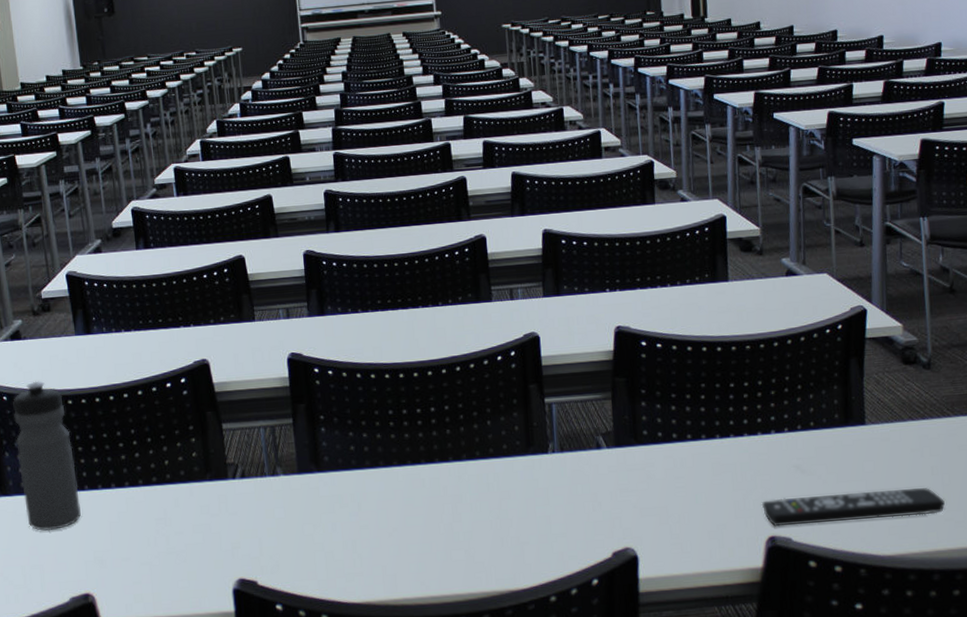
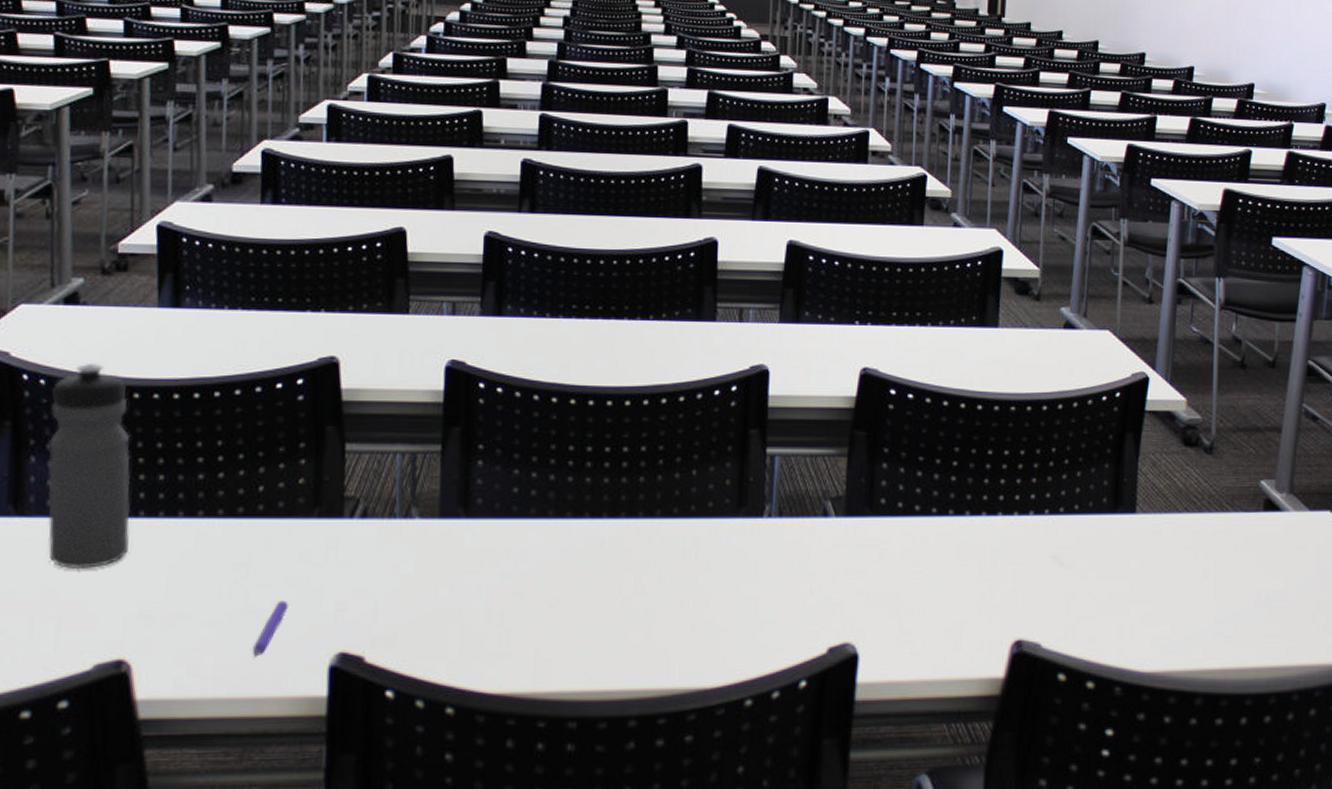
pen: none [177,543,198,586] -> present [253,600,288,657]
remote control: present [761,488,945,527] -> none [1010,593,1215,629]

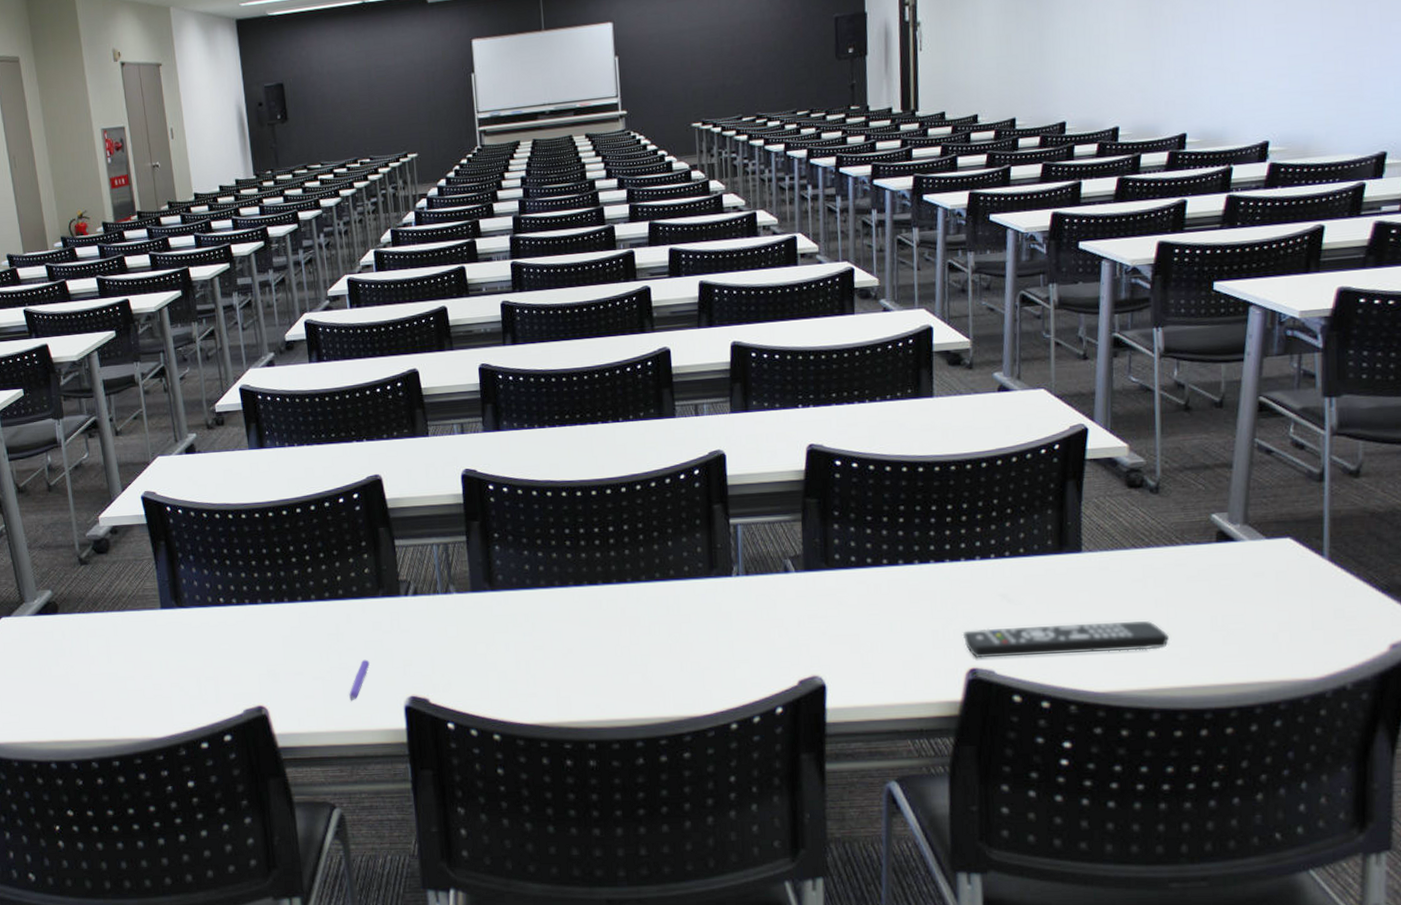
water bottle: present [47,362,131,570] -> none [188,494,254,644]
remote control: none [1010,593,1215,629] -> present [962,621,1169,659]

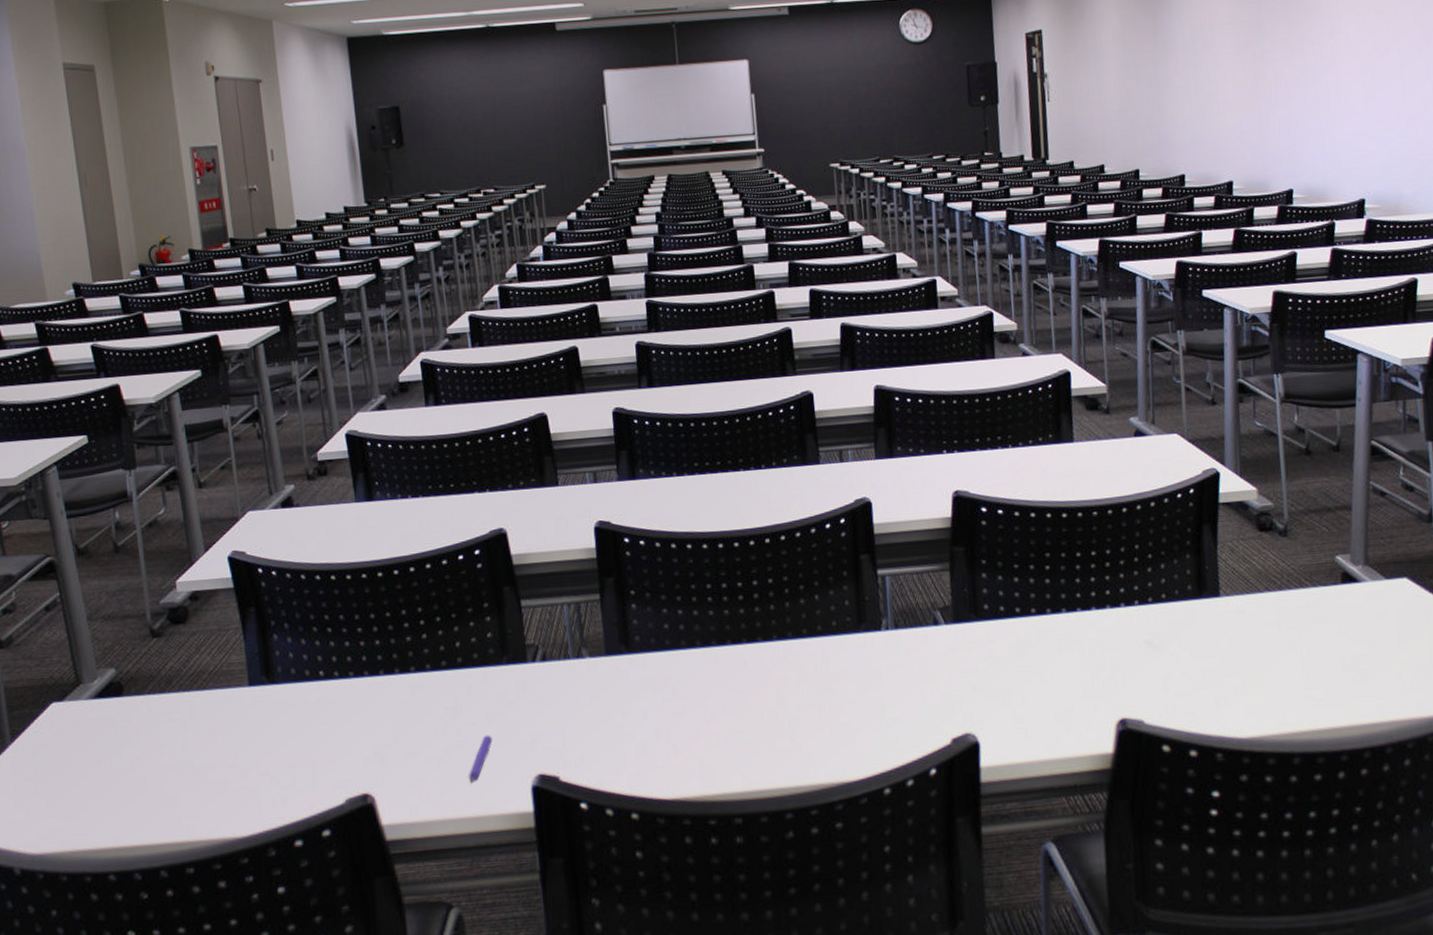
remote control: present [962,621,1169,659] -> none [1111,664,1305,709]

